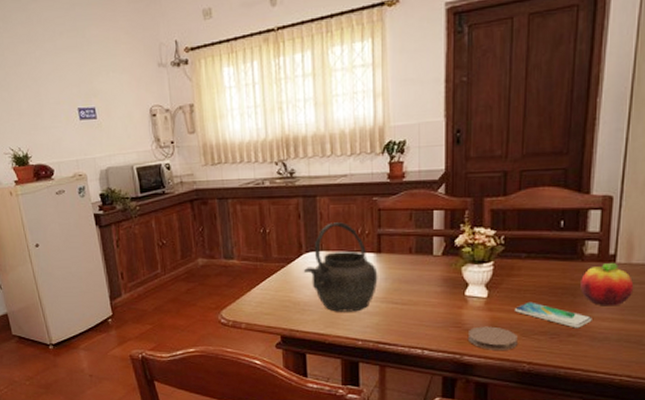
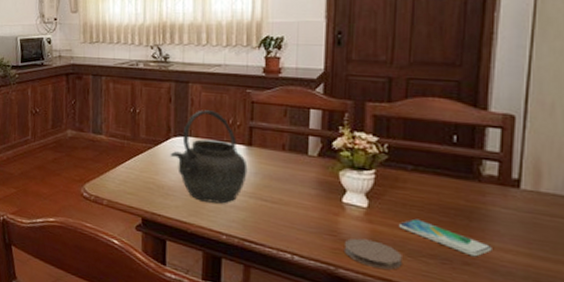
fruit: present [580,262,634,306] -> none [477,187,544,238]

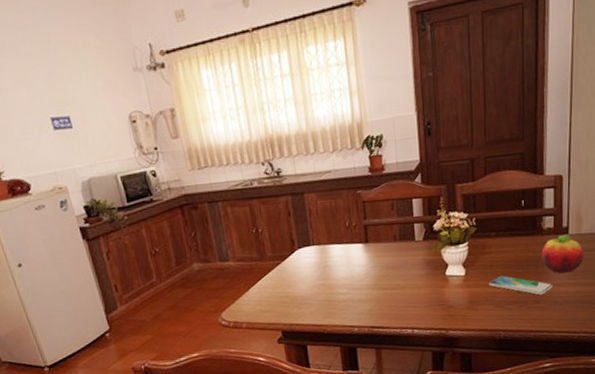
kettle: present [170,110,248,204] -> none [297,216,368,303]
coaster: present [343,238,402,270] -> none [451,301,494,323]
fruit: none [477,187,544,238] -> present [541,234,584,273]

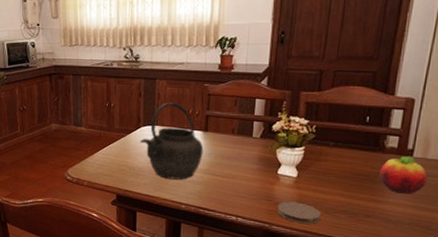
kettle: none [297,216,368,303] -> present [139,102,204,180]
coaster: none [451,301,494,323] -> present [276,201,321,224]
smartphone: present [489,275,553,296] -> none [320,184,388,211]

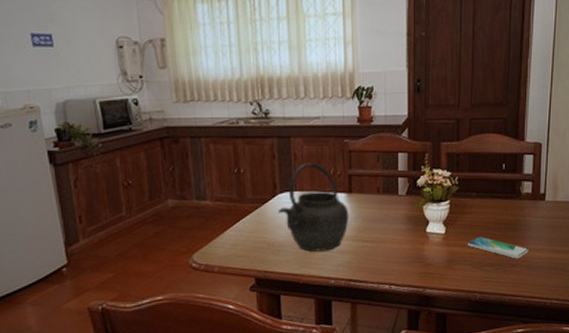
coaster: present [276,201,321,224] -> none [429,260,471,283]
smartphone: none [320,184,388,211] -> present [468,236,529,259]
fruit: present [379,156,428,194] -> none [519,200,559,239]

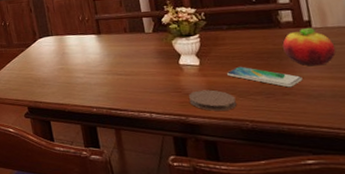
kettle: present [277,163,349,252] -> none [39,12,102,85]
coaster: none [429,260,471,283] -> present [189,89,237,111]
fruit: none [519,200,559,239] -> present [282,27,337,66]

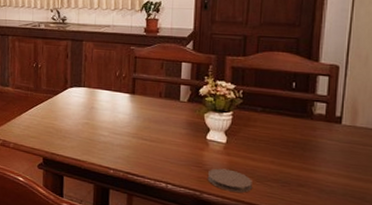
smartphone: present [227,66,303,88] -> none [251,150,320,180]
fruit: present [282,27,337,66] -> none [310,123,358,163]

